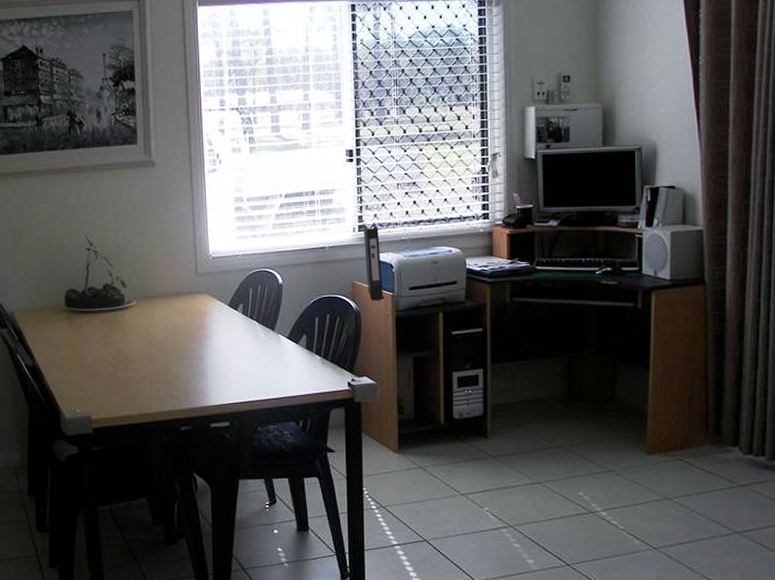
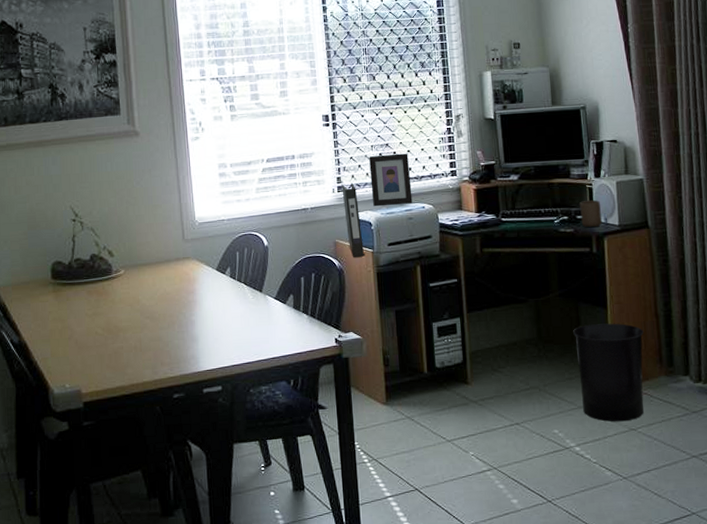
picture frame: none [394,193,439,249] -> present [369,153,413,207]
waste bin: none [608,385,689,490] -> present [573,323,644,422]
cup: none [626,251,650,281] -> present [579,200,602,228]

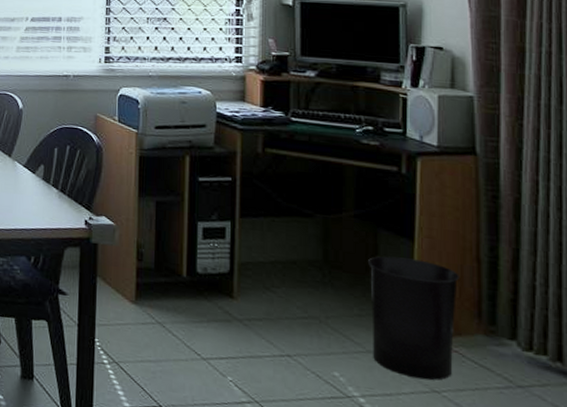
binder: present [341,182,364,257] -> none [109,53,127,136]
picture frame: present [369,153,413,207] -> none [142,29,189,86]
cup: present [579,200,602,228] -> none [389,112,416,145]

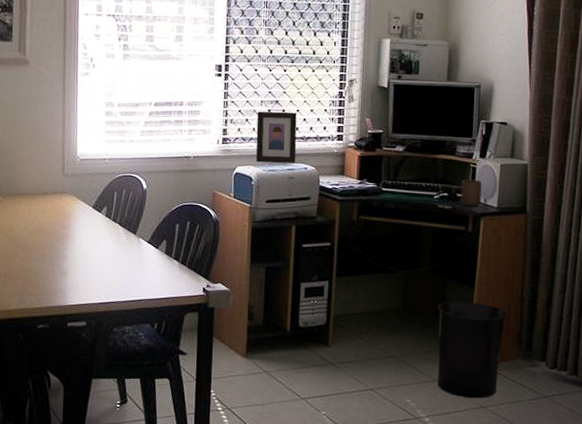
picture frame: none [142,29,189,86] -> present [255,111,297,164]
cup: none [389,112,416,145] -> present [460,180,482,207]

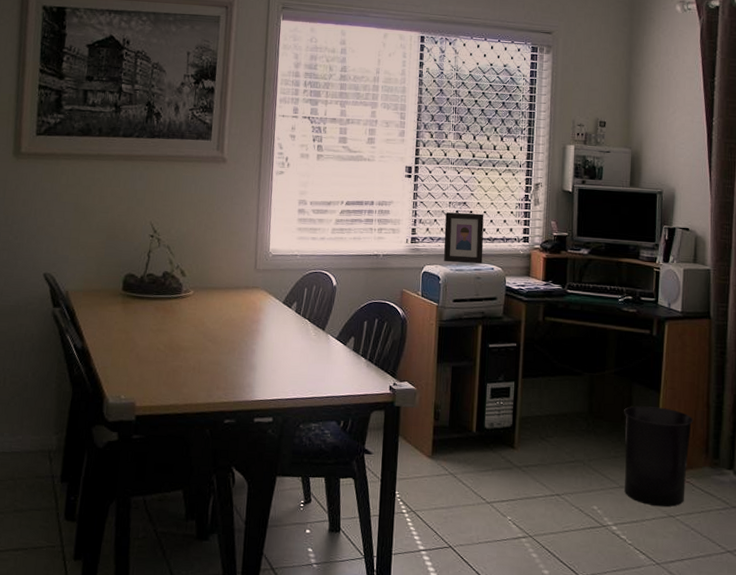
cup: present [460,180,482,207] -> none [645,283,665,311]

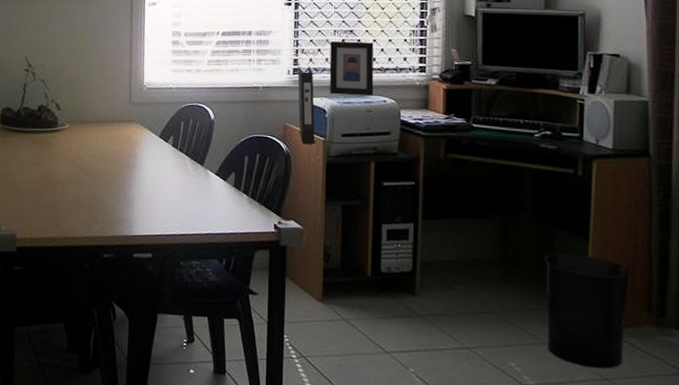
binder: none [415,234,430,309] -> present [297,65,315,144]

